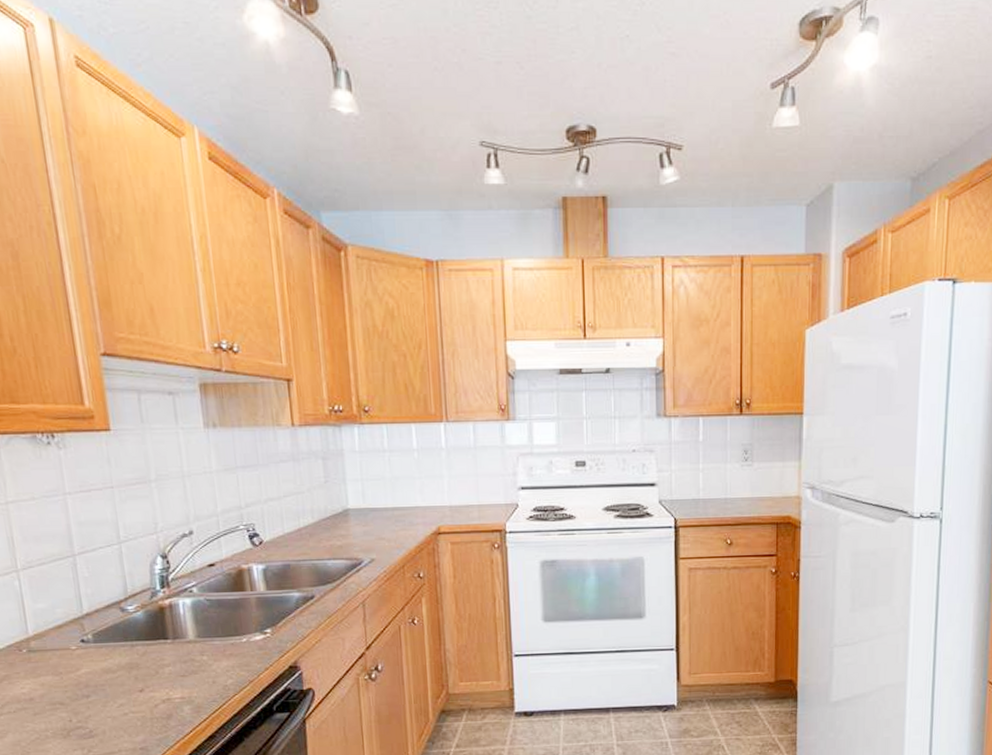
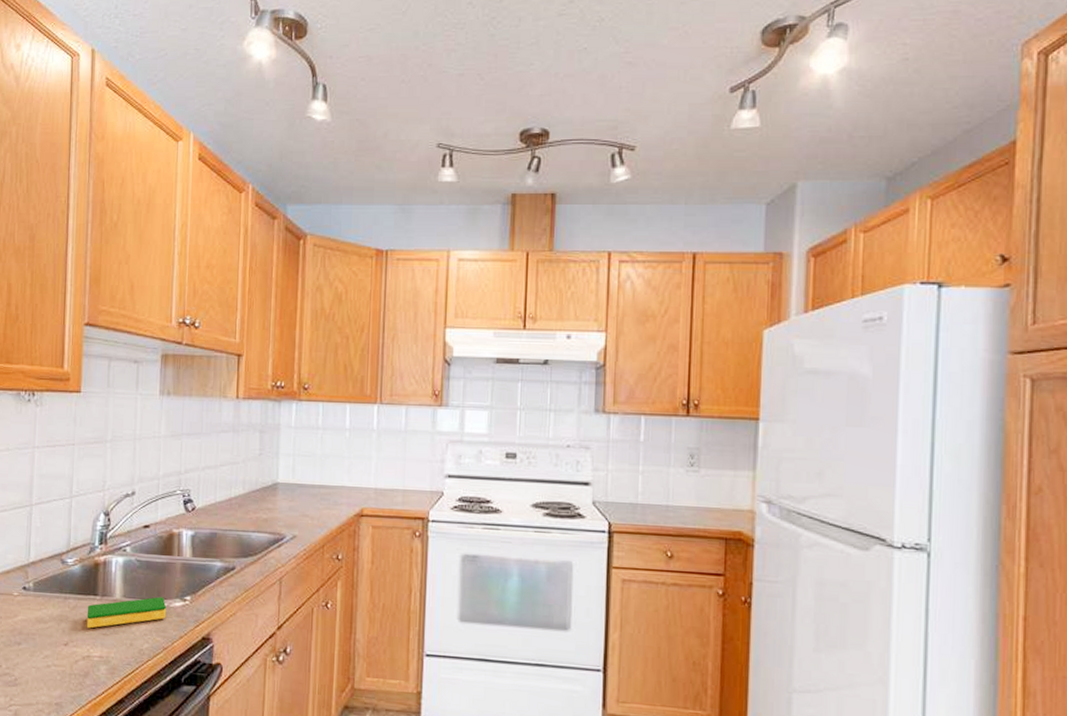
dish sponge: none [159,633,248,672] -> present [86,597,167,629]

